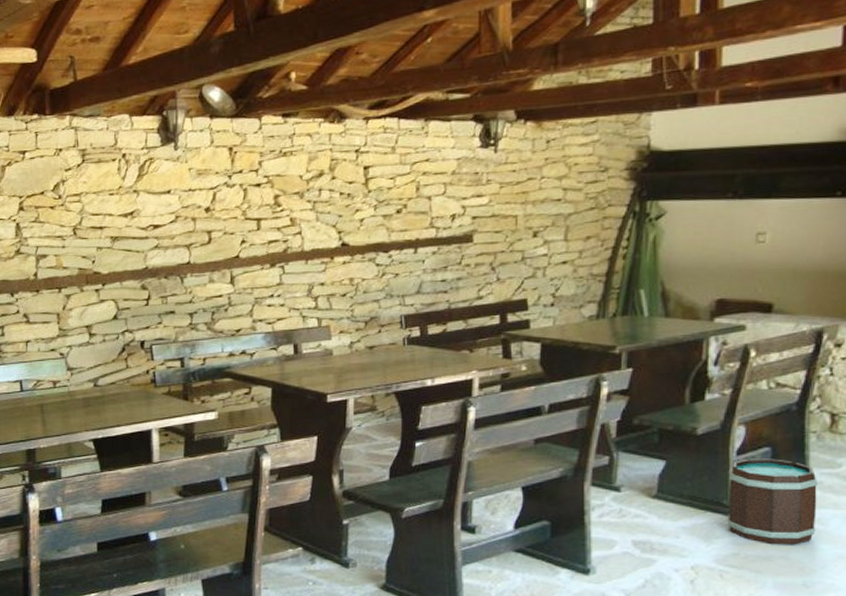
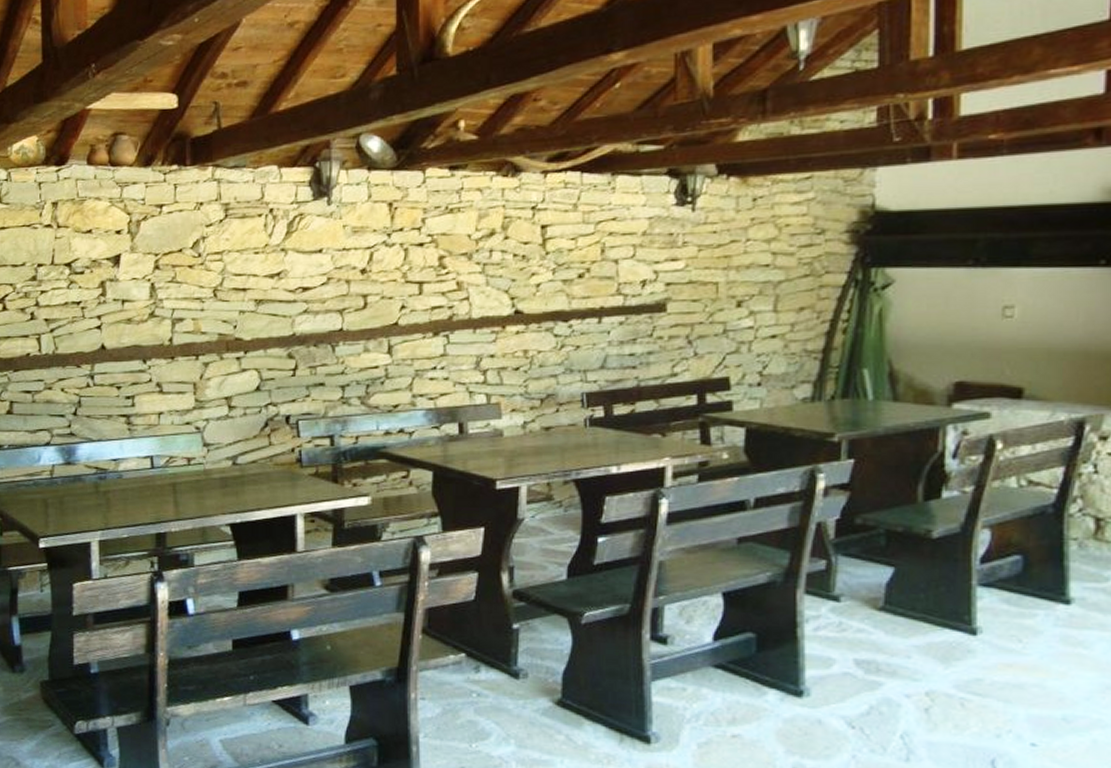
bucket: present [727,458,819,545] -> none [969,568,1081,672]

